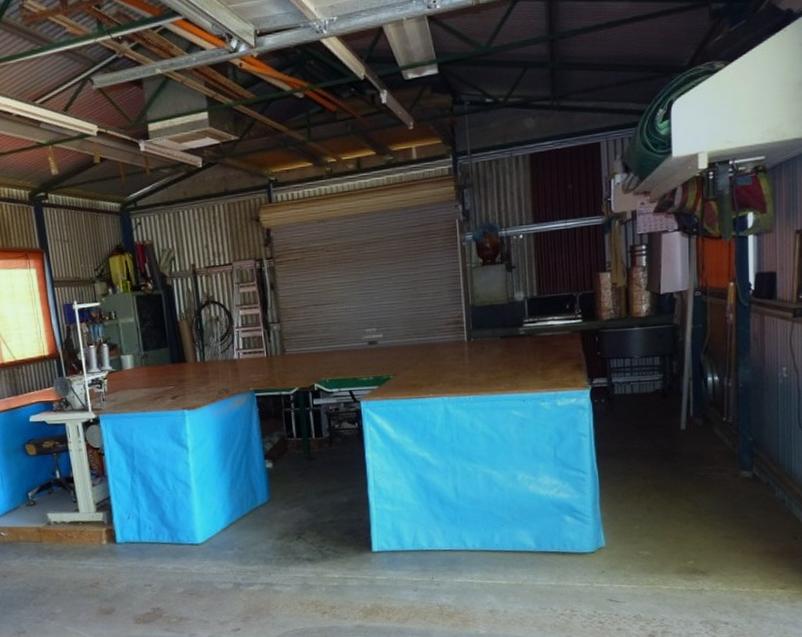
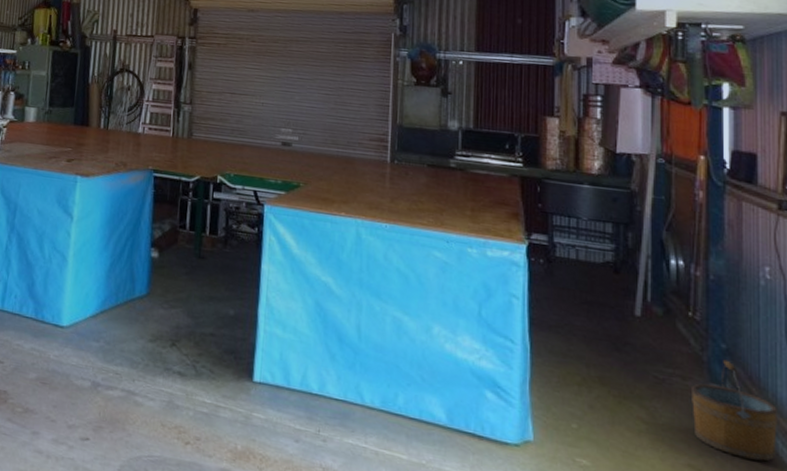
bucket: none [727,449,792,522] -> present [692,359,777,462]

